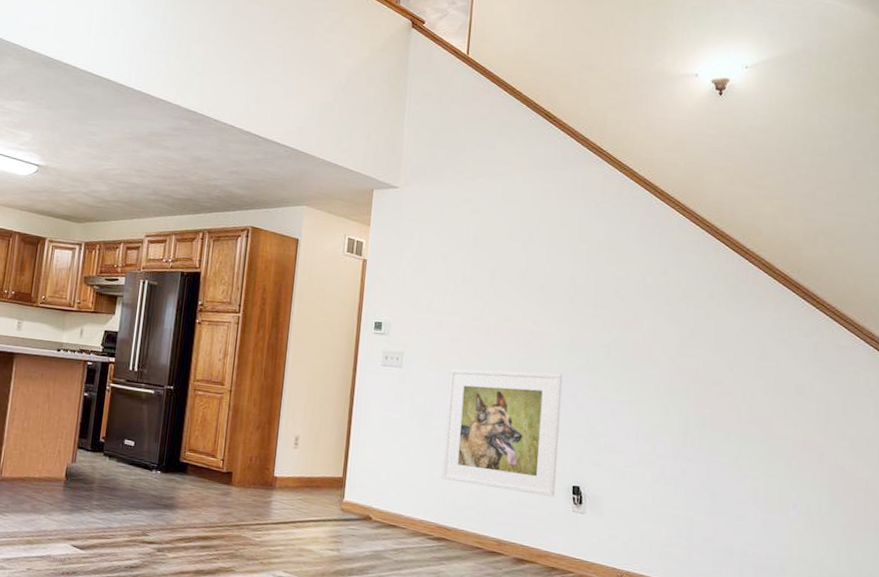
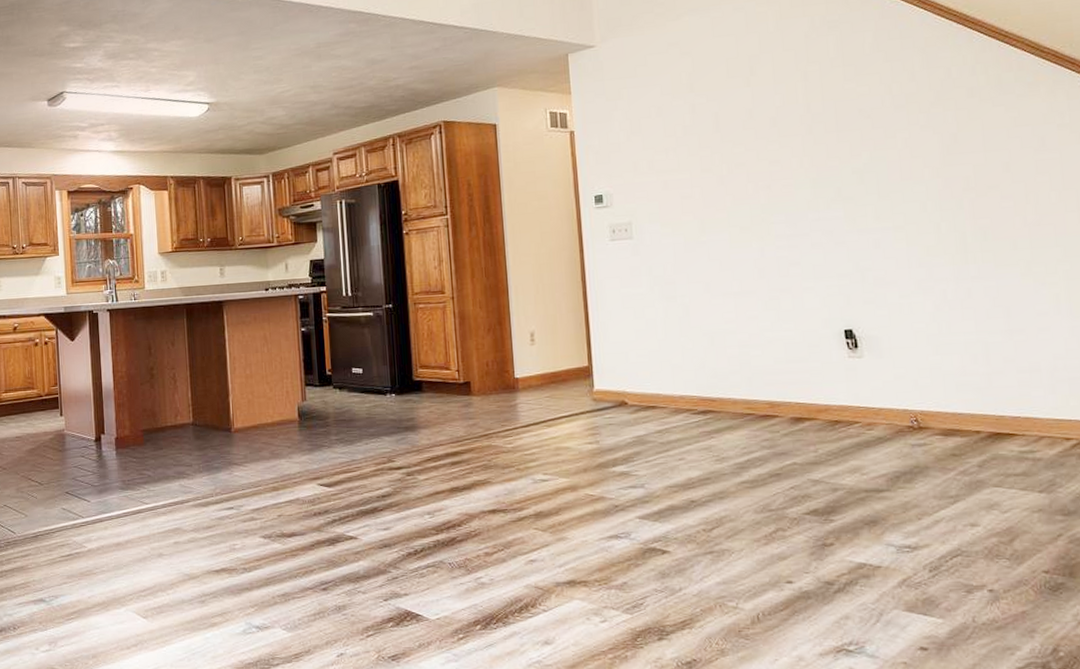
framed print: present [442,369,563,497] -> none [686,212,825,349]

